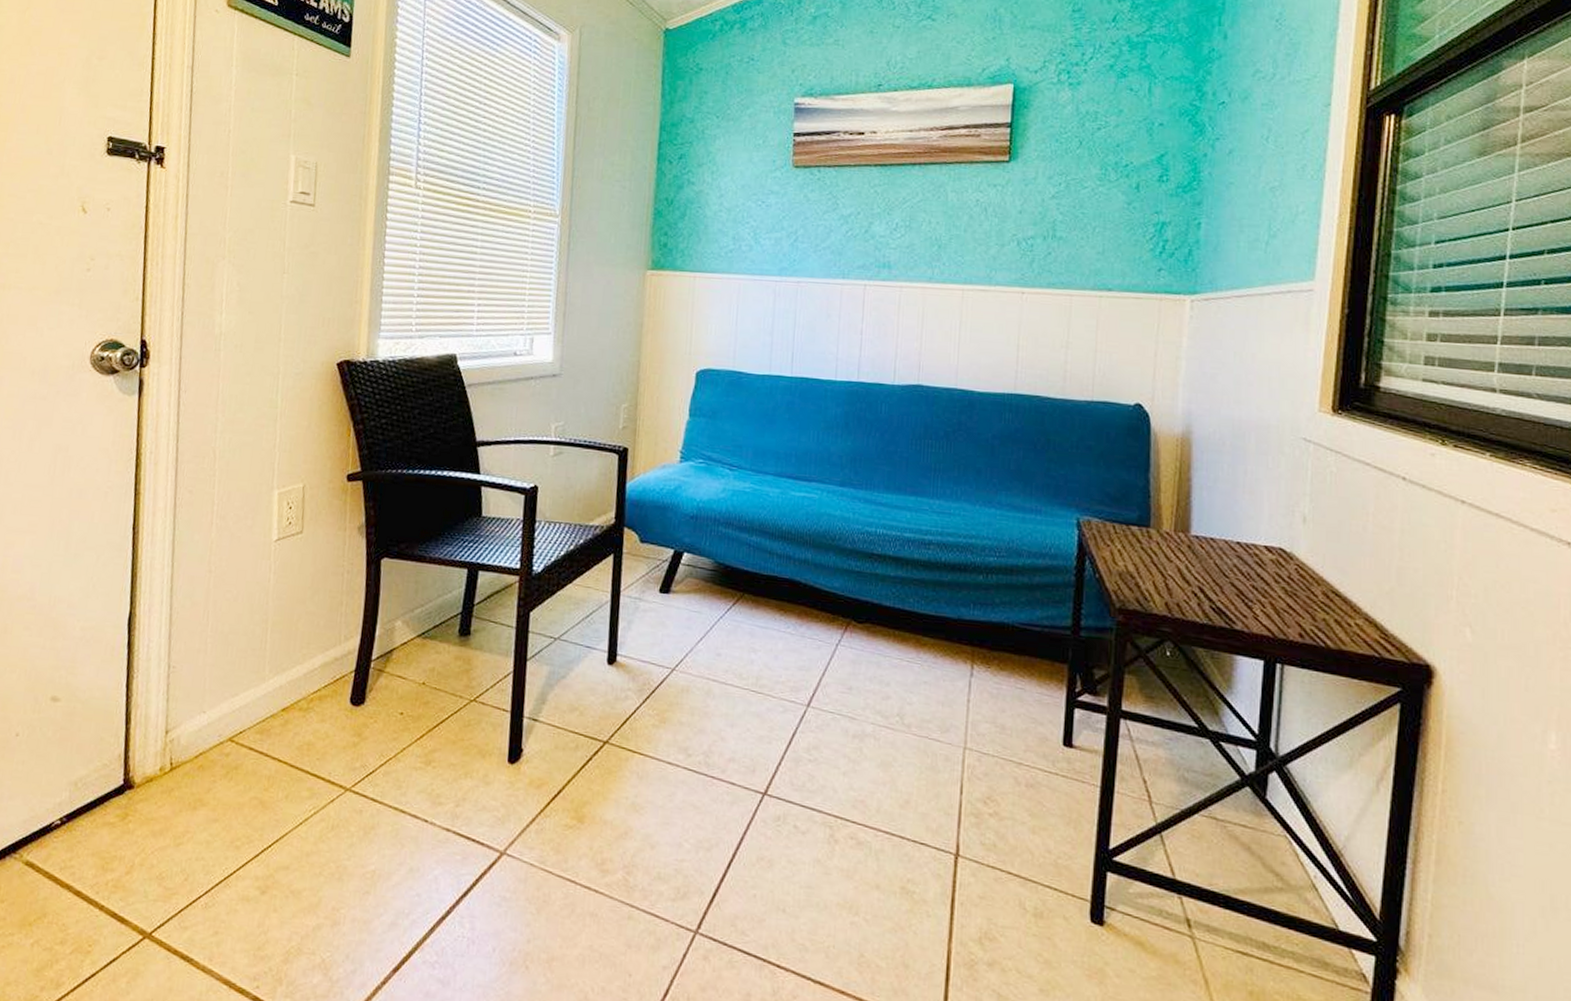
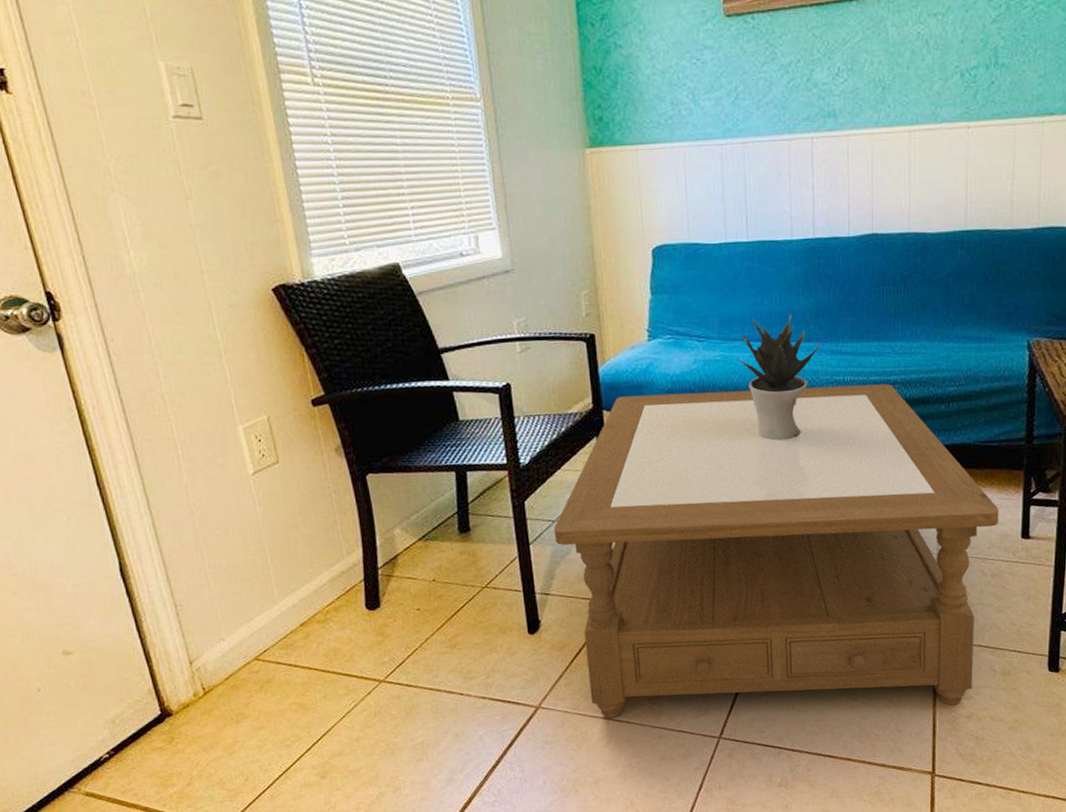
coffee table: none [554,515,1038,945] -> present [554,383,999,718]
potted plant: none [768,455,856,589] -> present [738,315,822,441]

